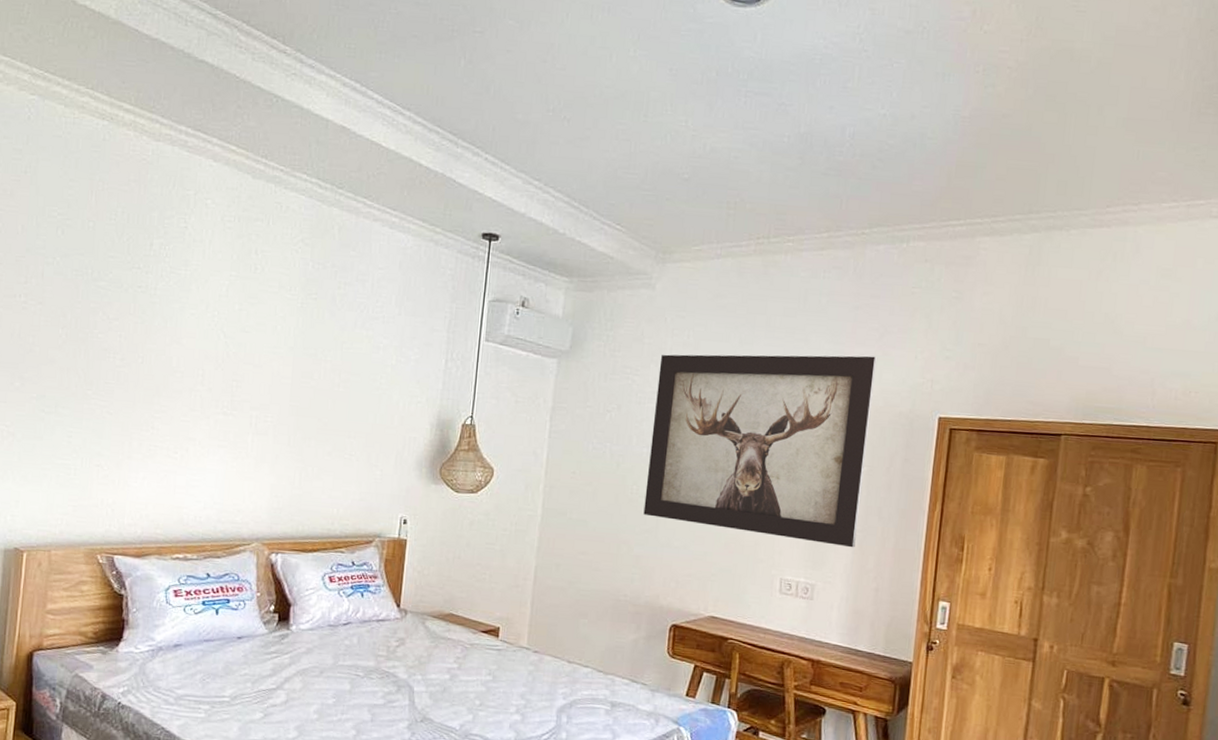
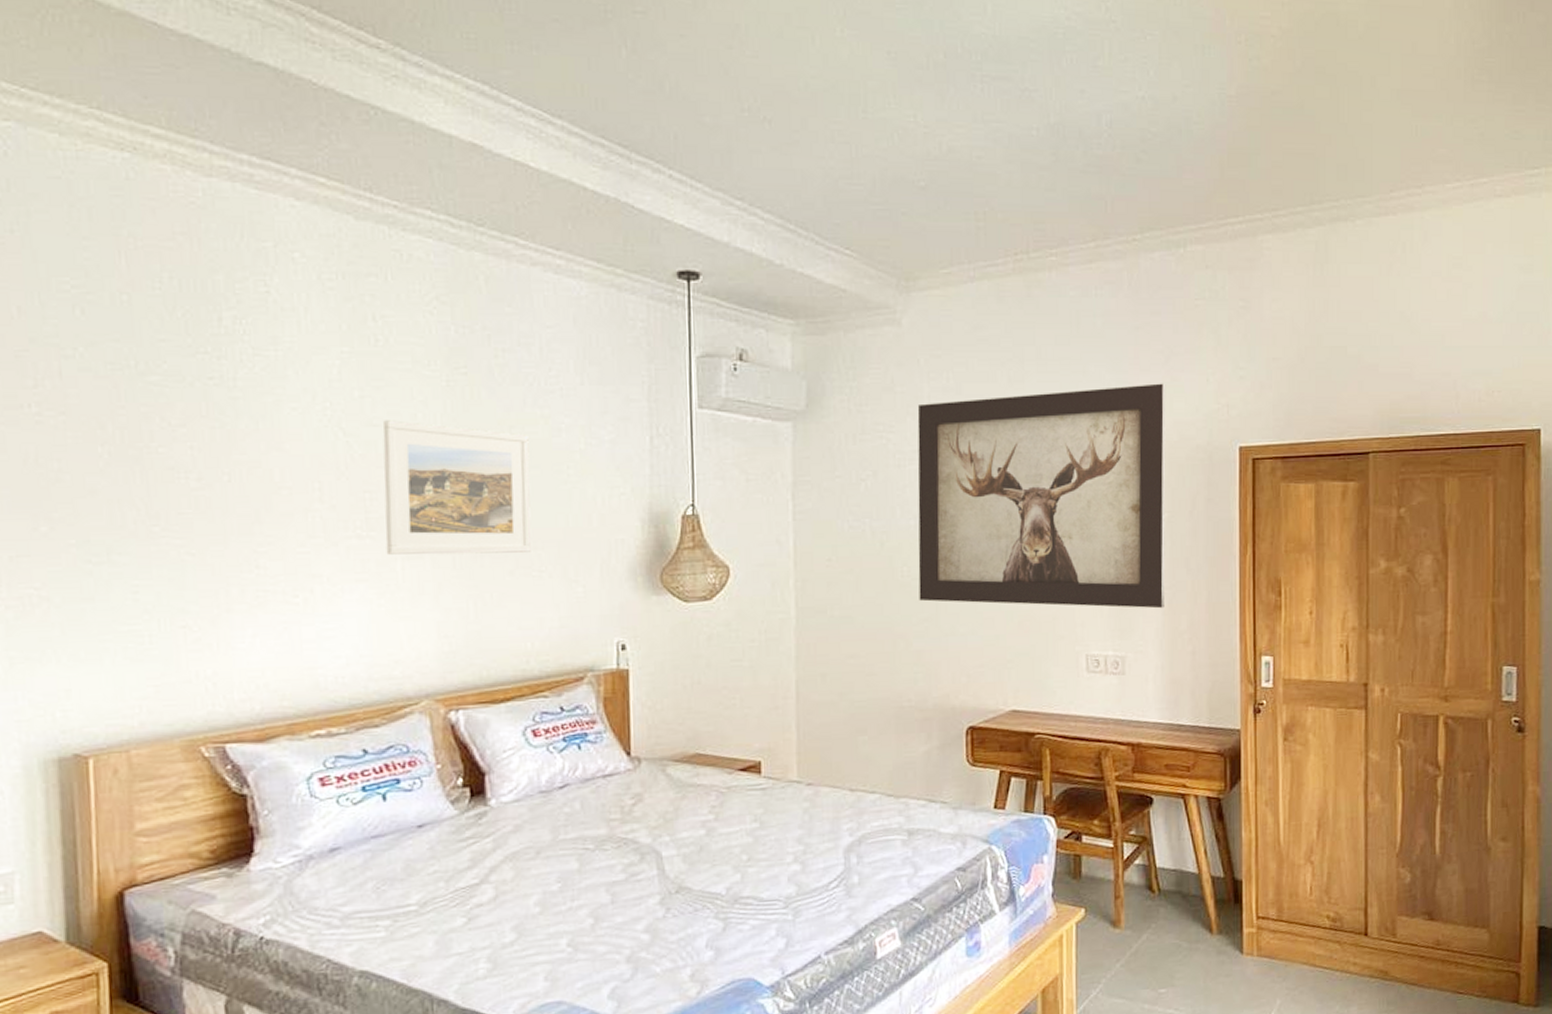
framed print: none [242,328,355,439] -> present [382,420,532,555]

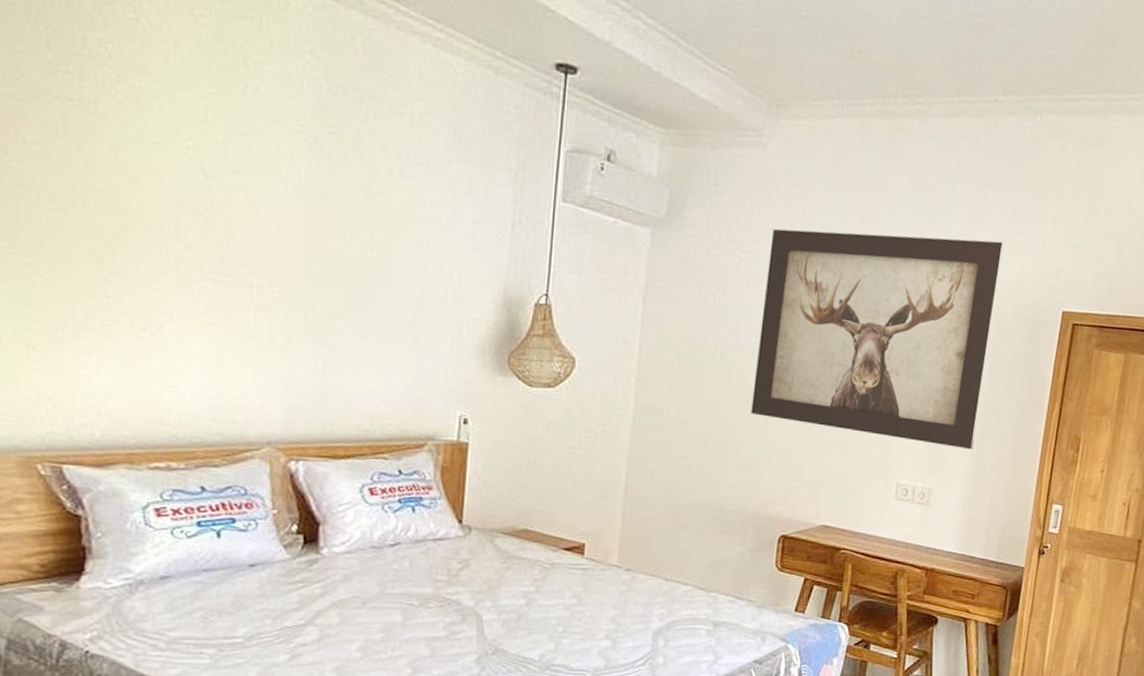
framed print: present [382,420,532,555] -> none [239,168,392,318]

